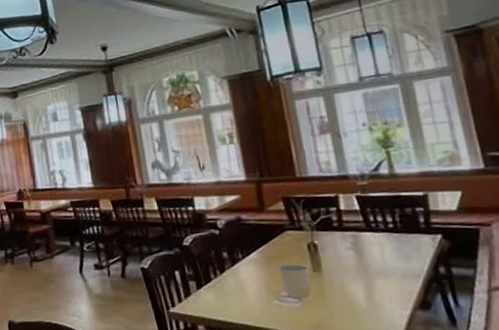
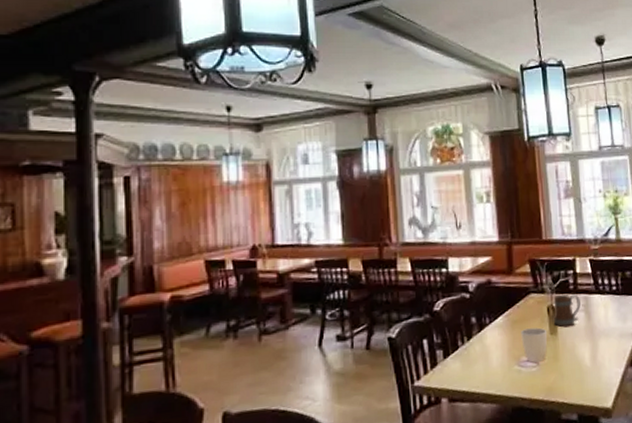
beer mug: none [314,231,349,265] -> present [553,294,581,328]

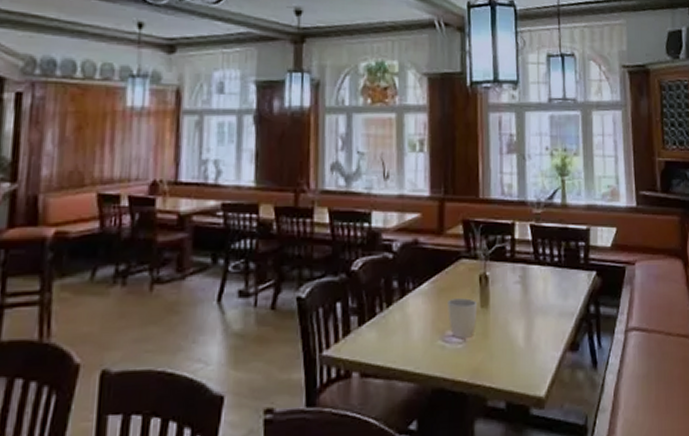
beer mug: present [553,294,581,328] -> none [485,262,517,300]

